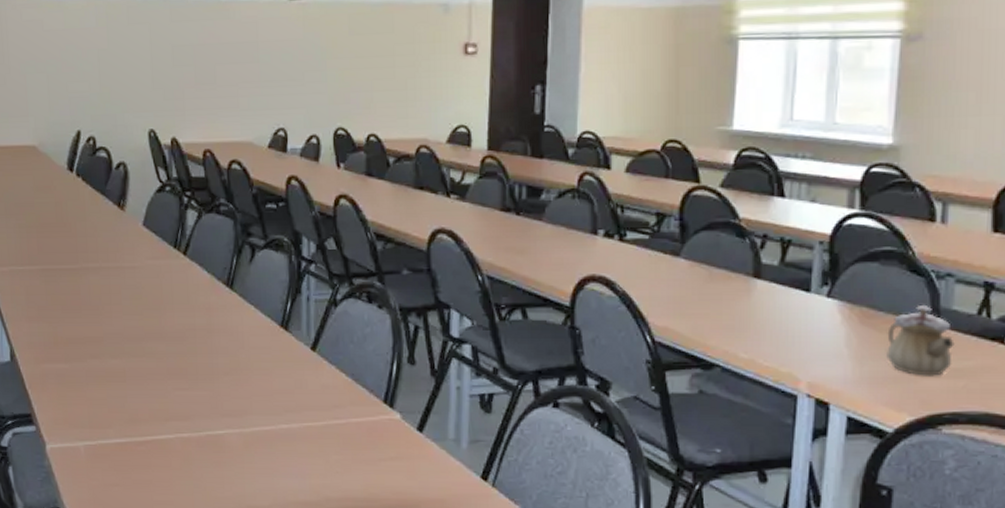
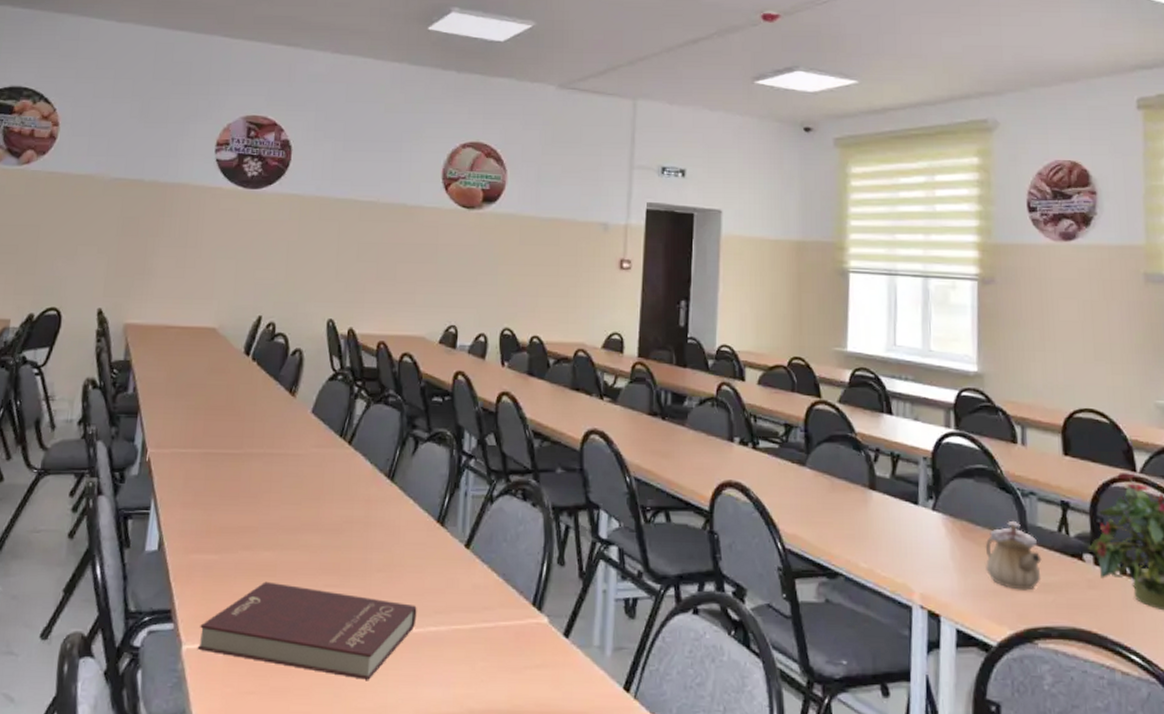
book: none [60,387,268,473] -> present [197,581,417,680]

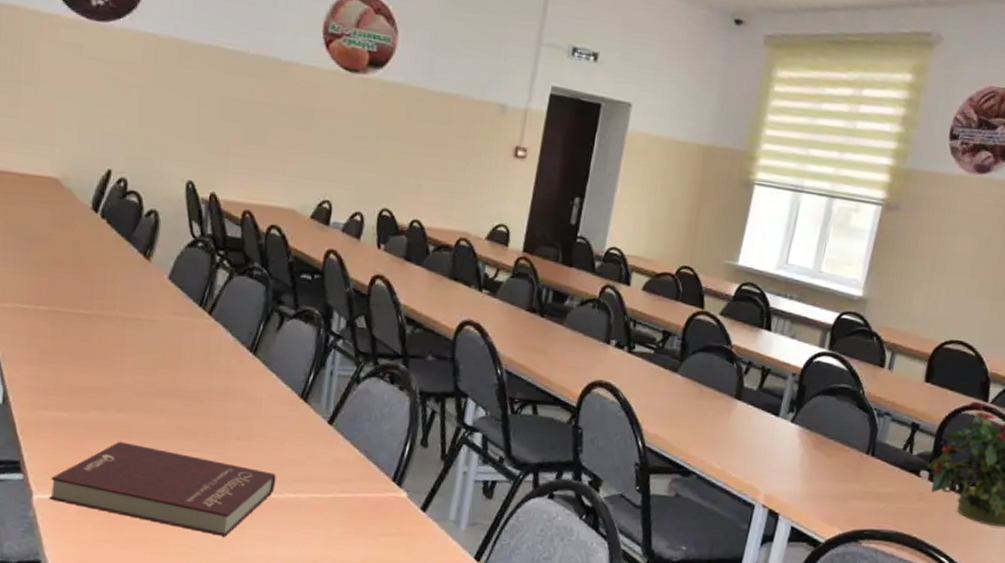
teapot: present [985,520,1042,591] -> none [829,436,883,498]

